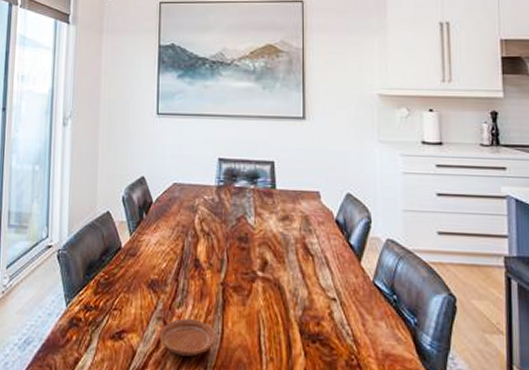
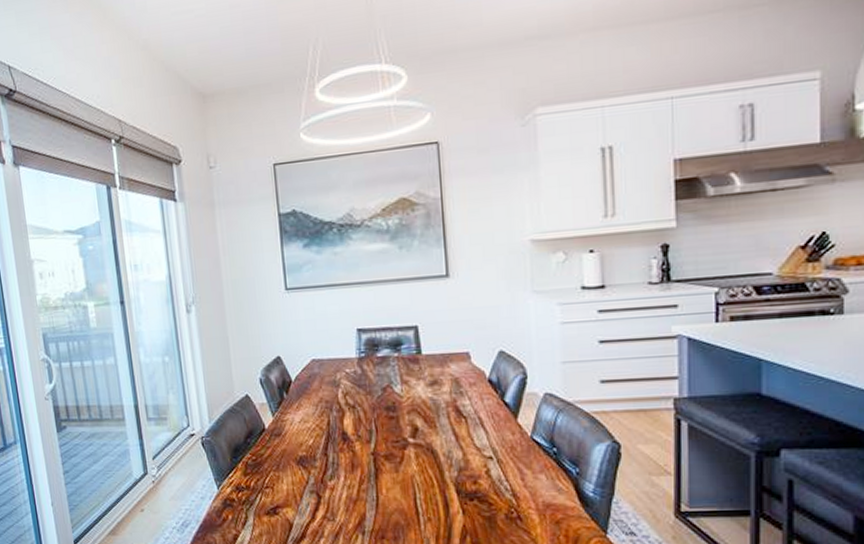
plate: present [159,318,215,356] -> none [313,489,371,524]

